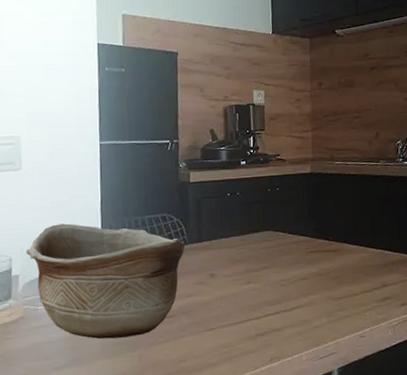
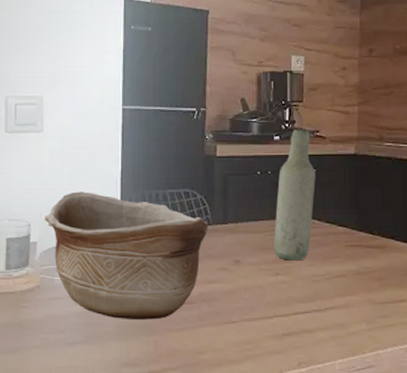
bottle: none [244,154,279,270] -> present [274,128,316,261]

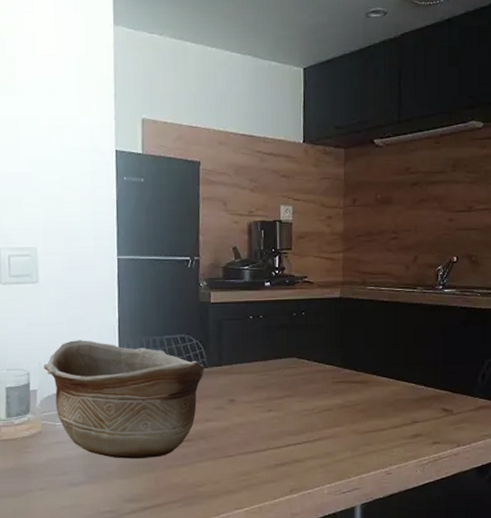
bottle: present [274,128,316,261] -> none [266,275,304,398]

